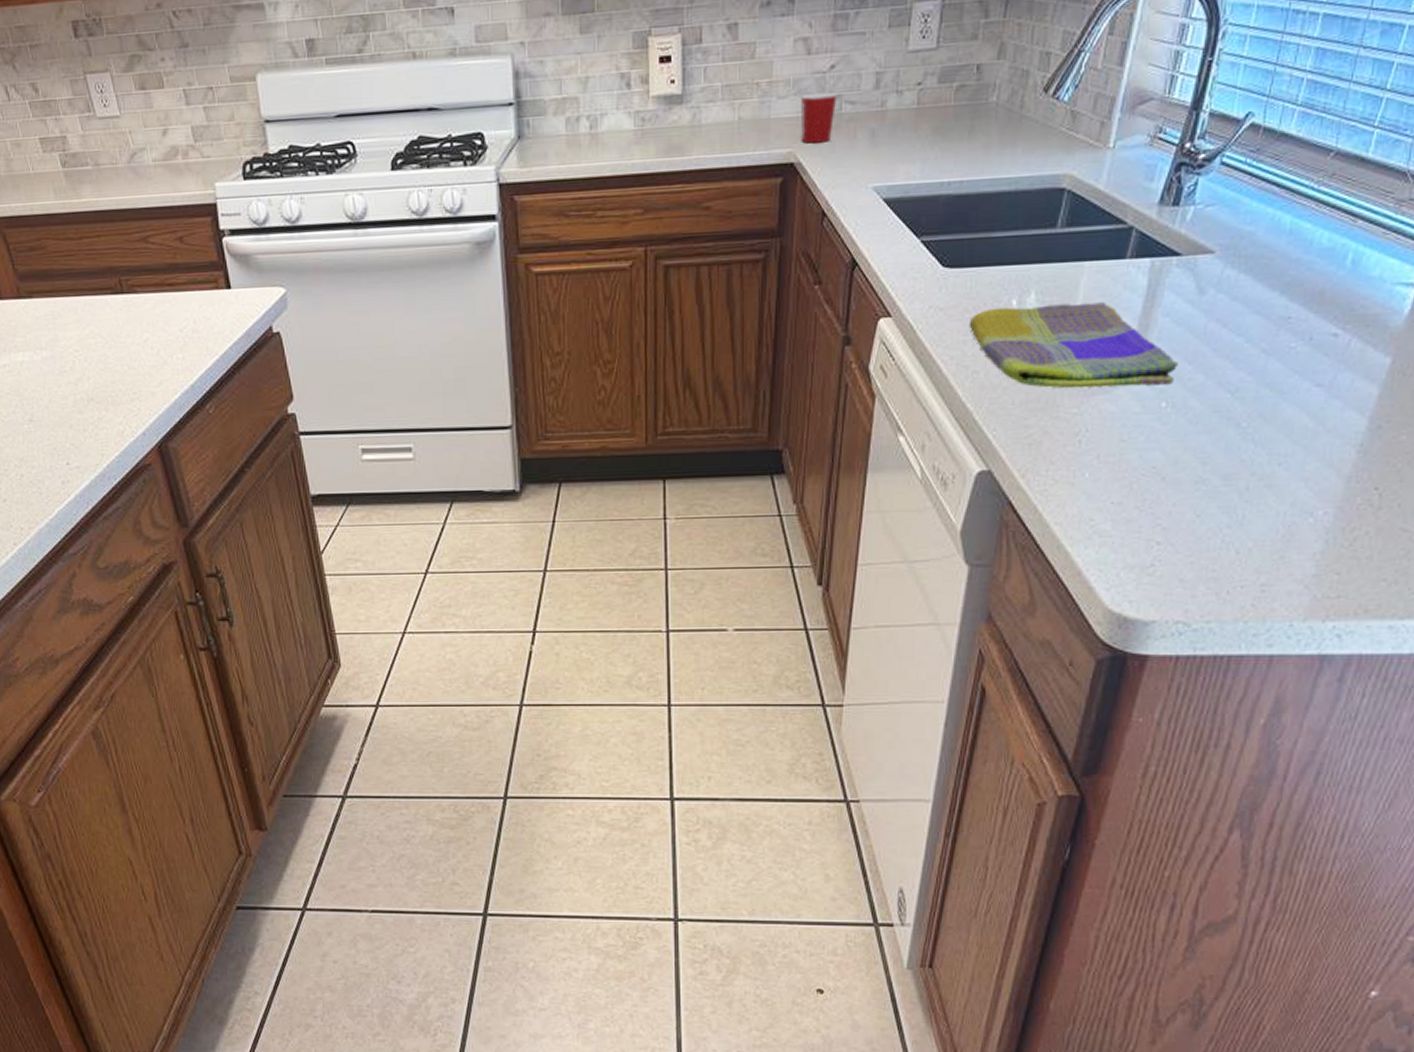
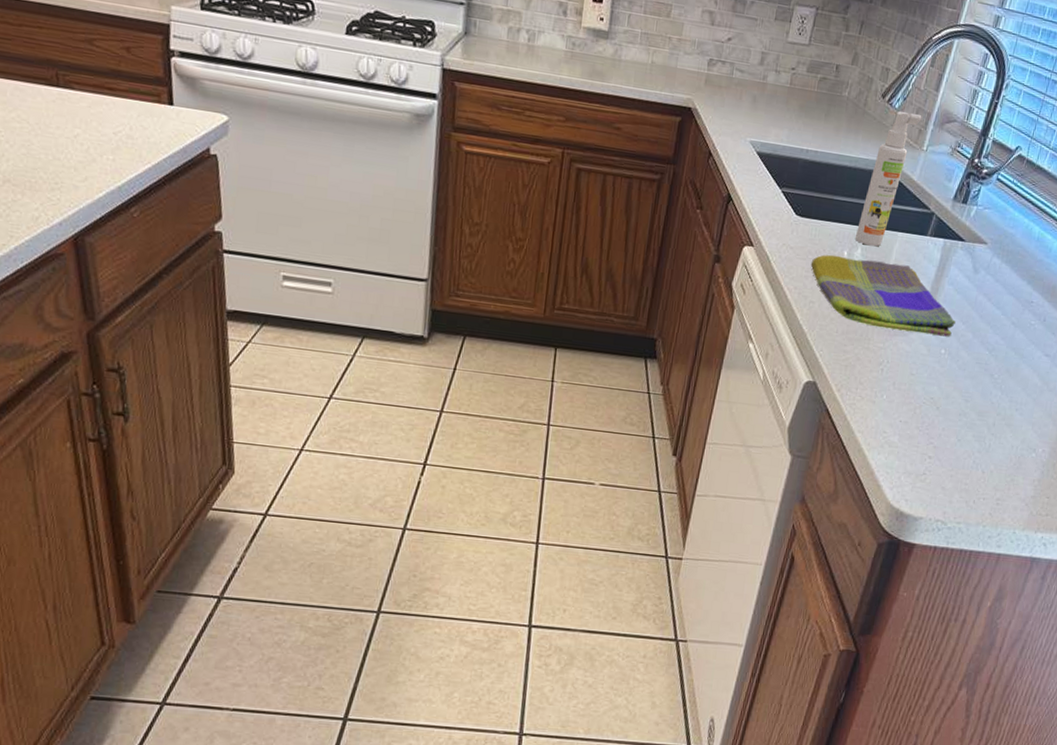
mug: present [800,92,838,144] -> none [699,56,731,98]
spray bottle: none [1025,102,1103,287] -> present [855,110,922,247]

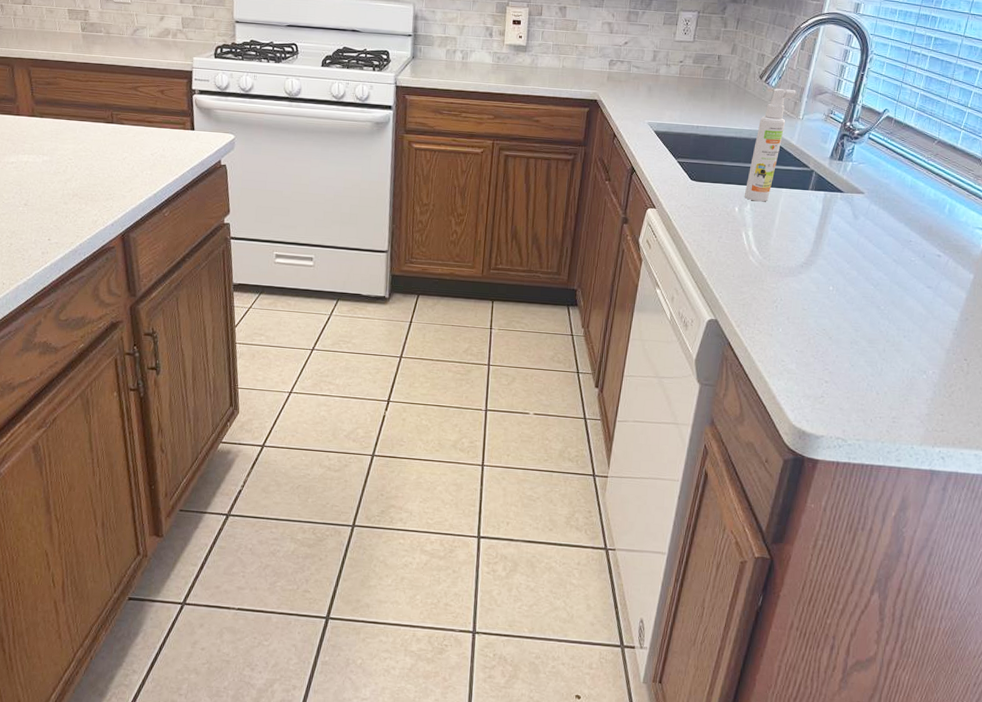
dish towel: present [810,254,956,337] -> none [706,211,841,276]

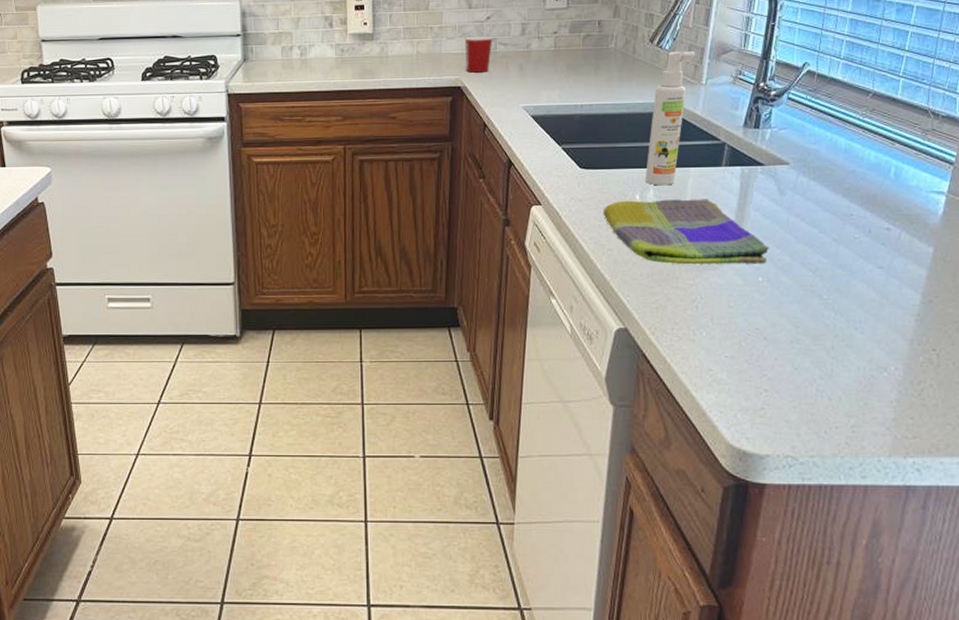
mug: none [603,57,628,90] -> present [464,36,493,73]
dish towel: none [706,211,841,276] -> present [603,199,769,265]

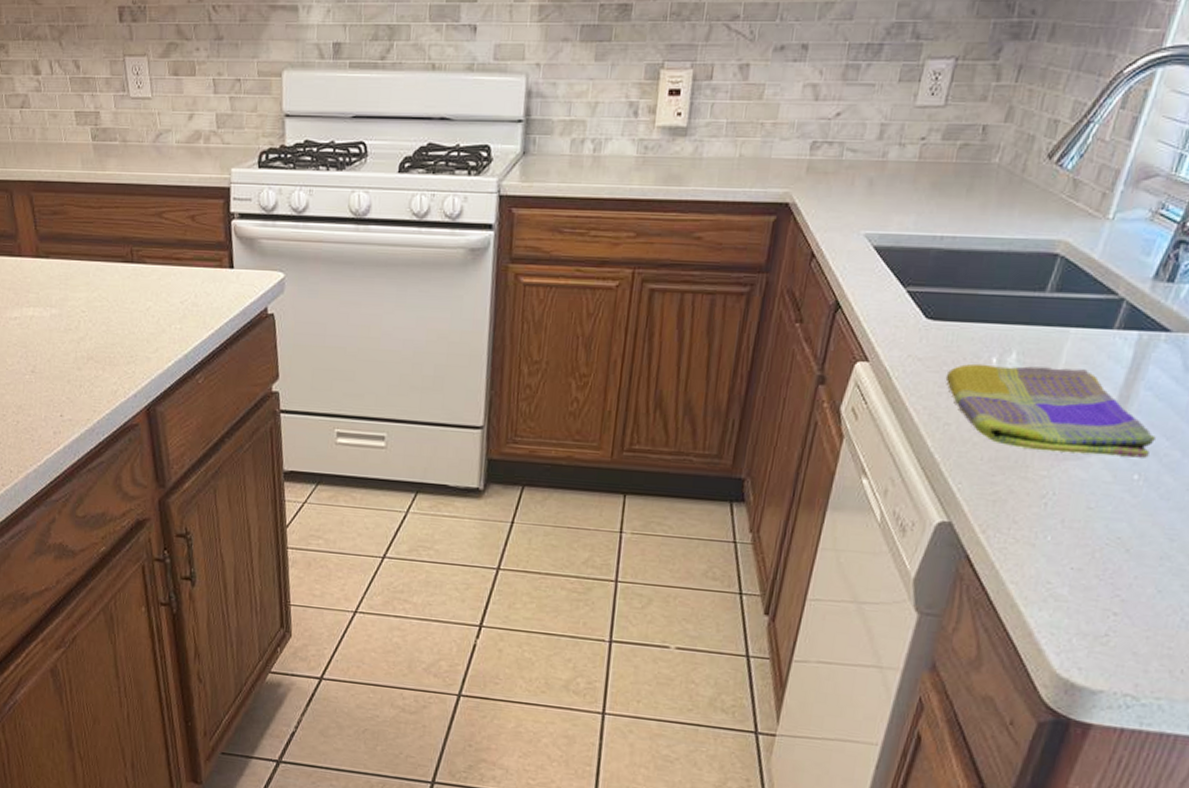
mug: present [464,36,493,73] -> none [799,138,840,186]
spray bottle: present [645,51,696,186] -> none [1007,172,1107,349]

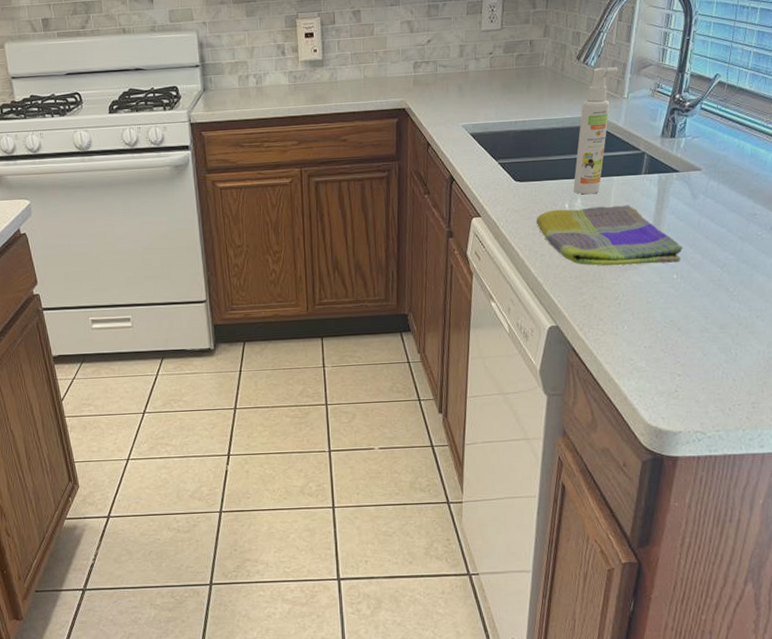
spray bottle: none [1007,172,1107,349] -> present [573,66,618,195]

